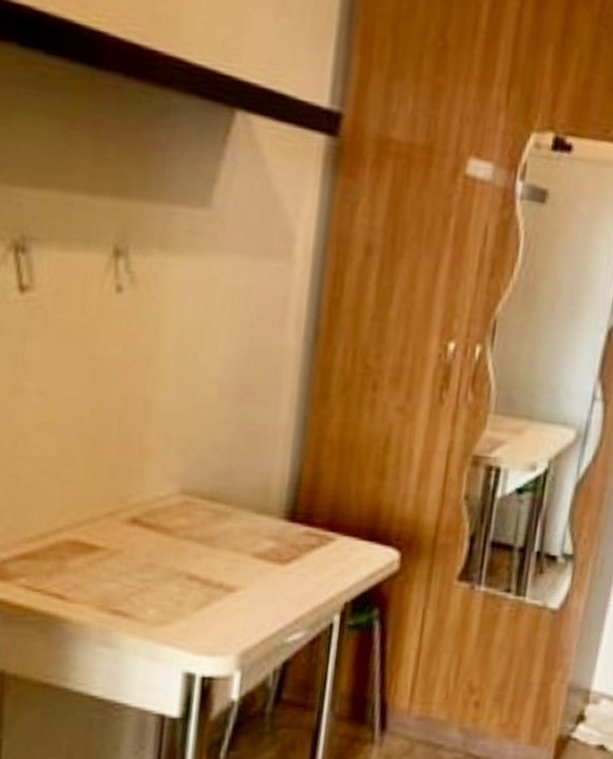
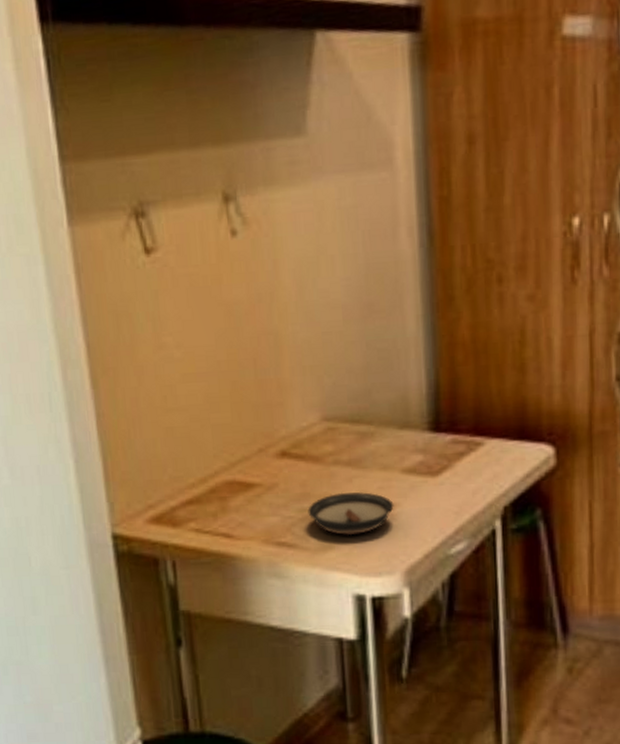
saucer: none [150,567,239,613] -> present [308,491,394,536]

